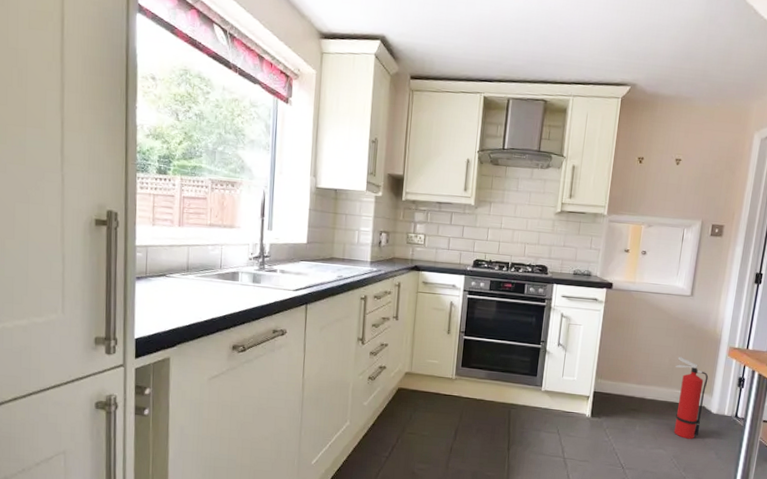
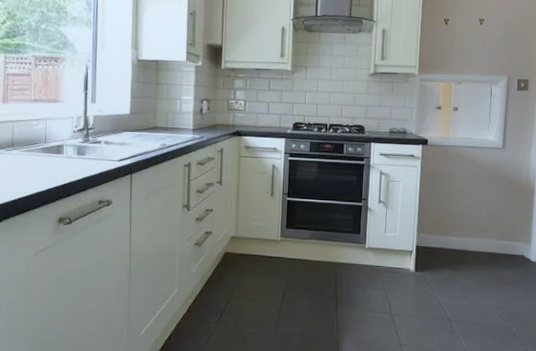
fire extinguisher: present [674,357,709,439] -> none [493,208,526,288]

